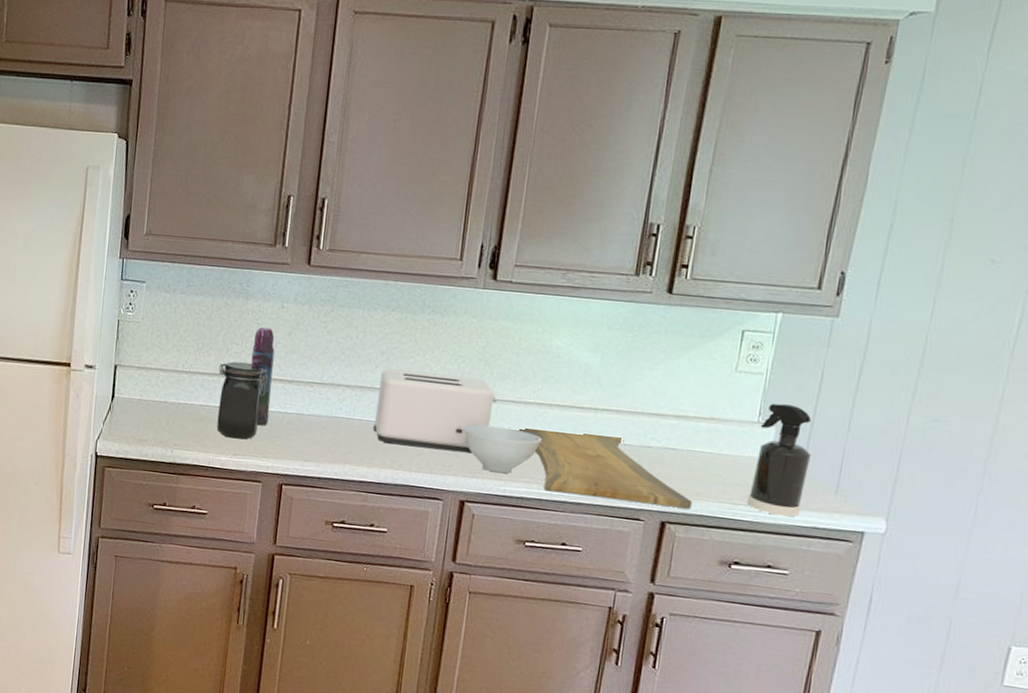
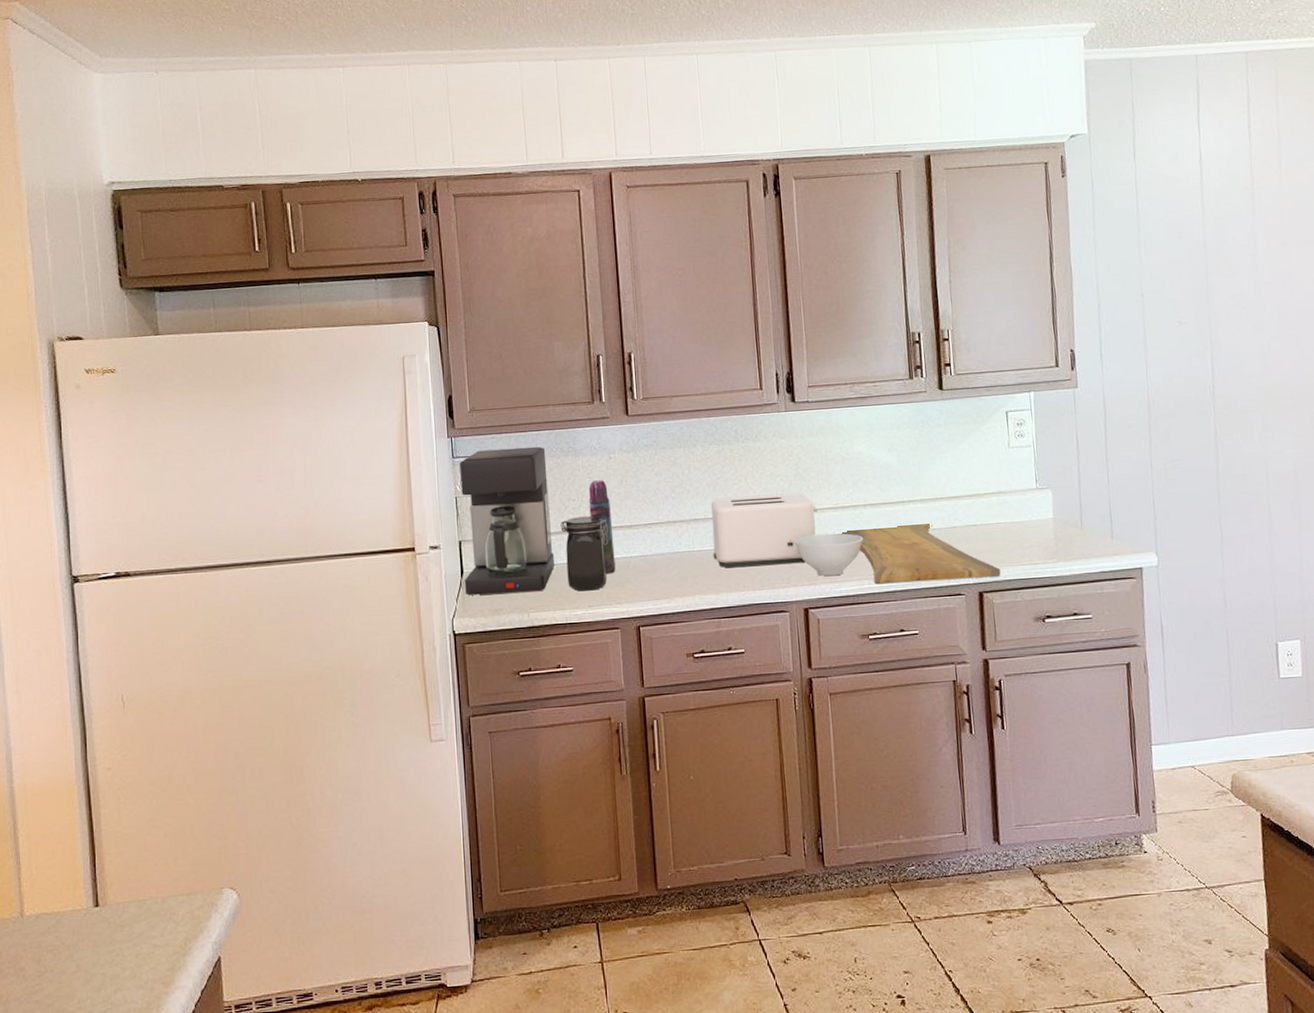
coffee maker: none [113,276,217,430] -> present [459,446,555,596]
spray bottle: present [746,403,812,517] -> none [1039,468,1088,568]

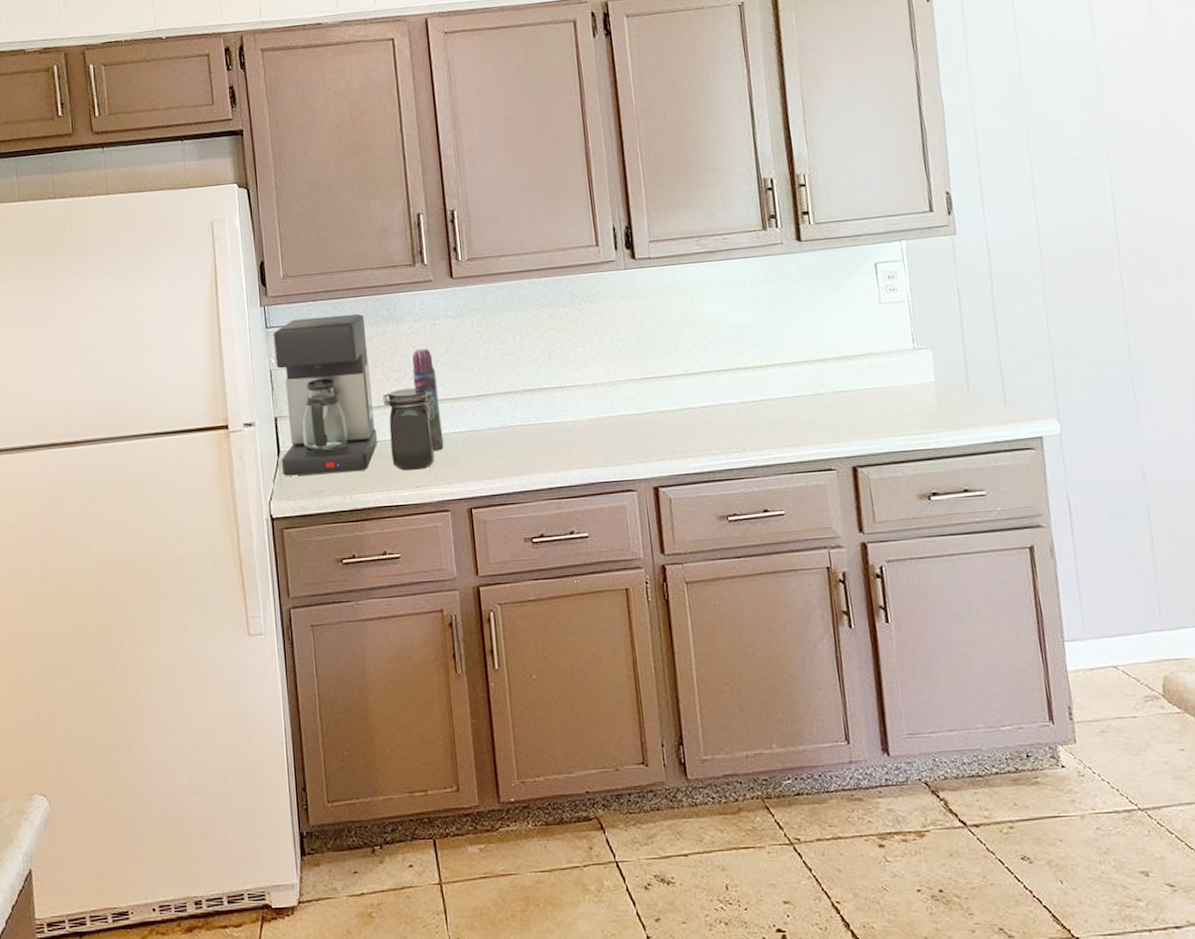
toaster: present [710,492,818,568] -> none [545,358,665,443]
bowl: present [793,533,863,577] -> none [639,402,717,451]
cutting board: present [833,522,1001,584] -> none [683,389,877,458]

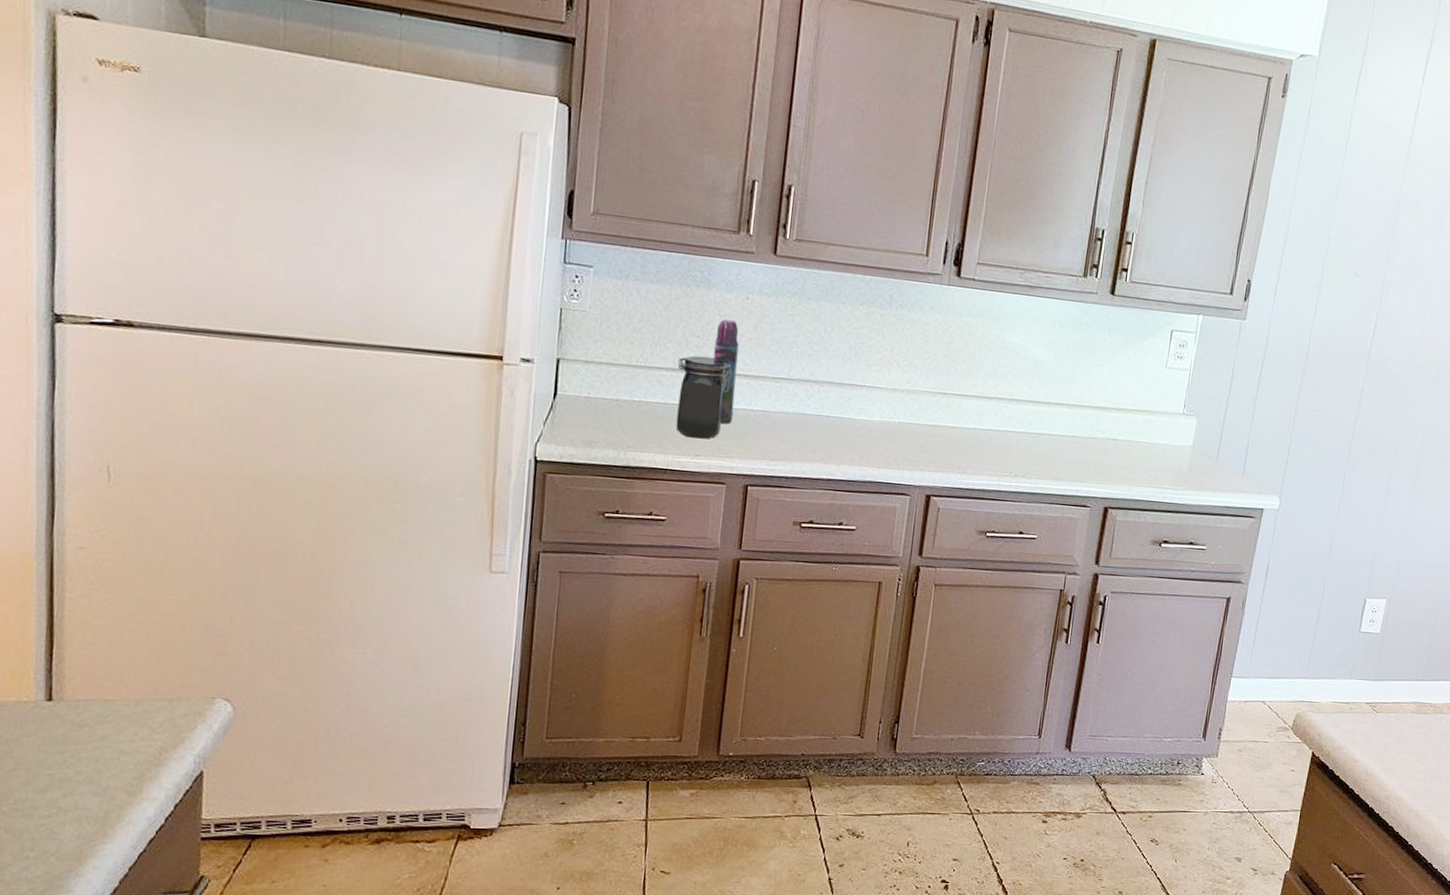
coffee maker: present [273,313,378,476] -> none [555,260,675,430]

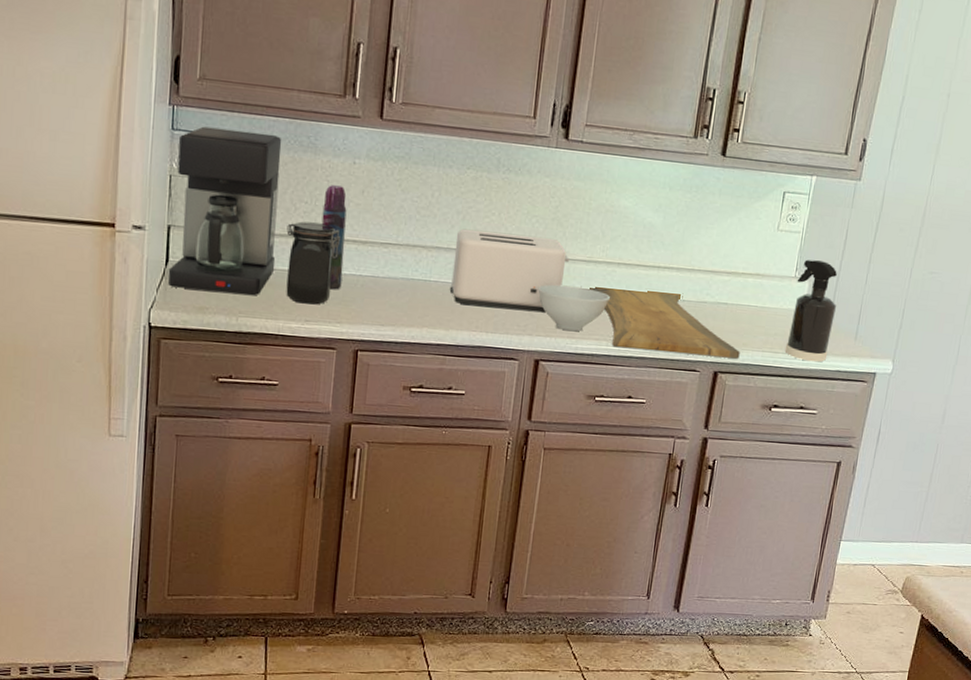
coffee maker: none [555,260,675,430] -> present [168,126,282,296]
toaster: none [841,364,961,448] -> present [449,228,569,313]
bowl: none [929,419,1001,467] -> present [537,284,610,332]
cutting board: none [972,421,1130,495] -> present [580,286,740,359]
spray bottle: none [1174,396,1225,498] -> present [784,259,837,362]

